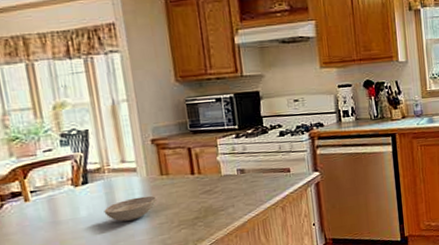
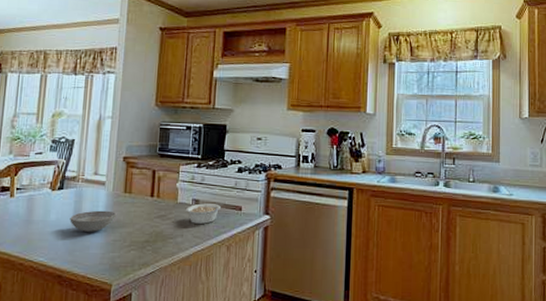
legume: none [232,166,274,193] -> present [186,202,227,224]

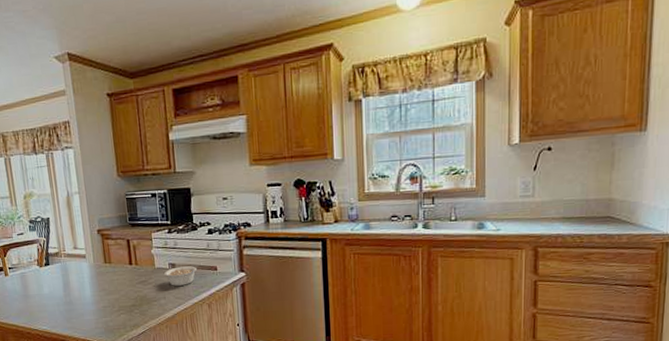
bowl: present [70,210,117,232] -> none [61,280,102,301]

